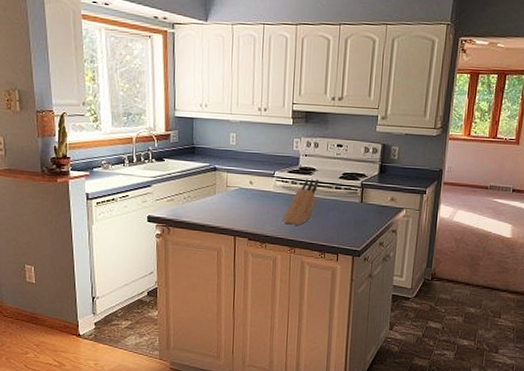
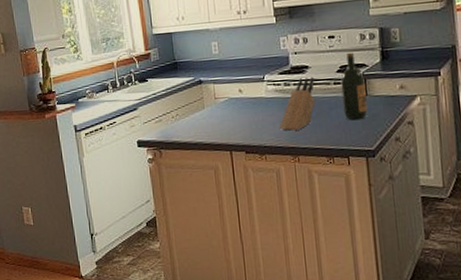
wine bottle: none [340,162,362,223] -> present [340,52,368,121]

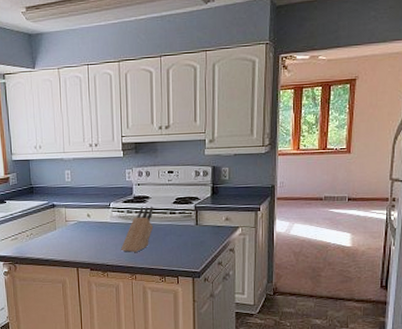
wine bottle: present [340,52,368,121] -> none [176,186,197,246]

